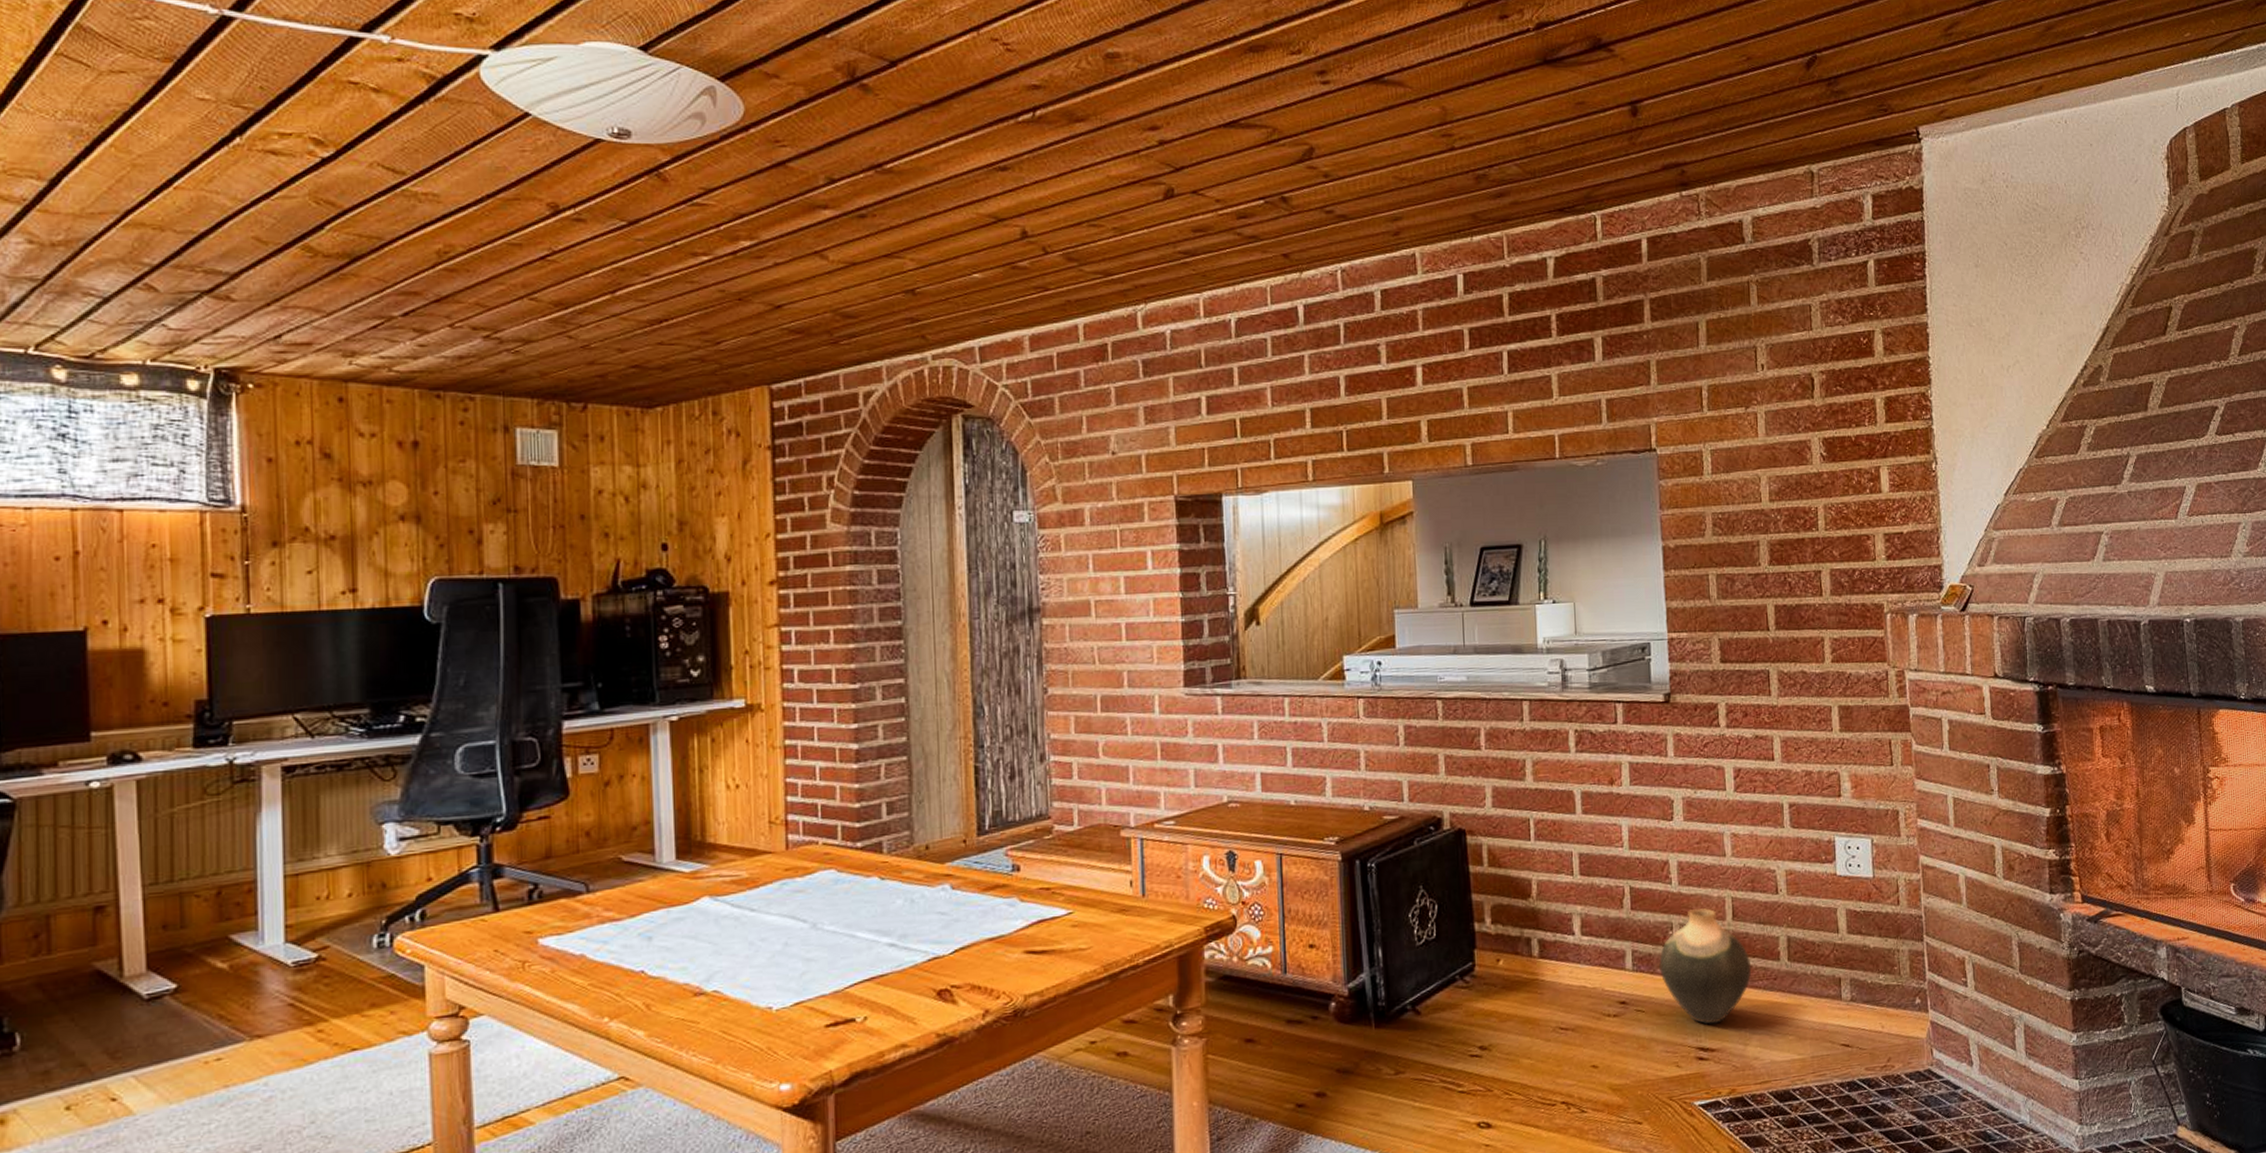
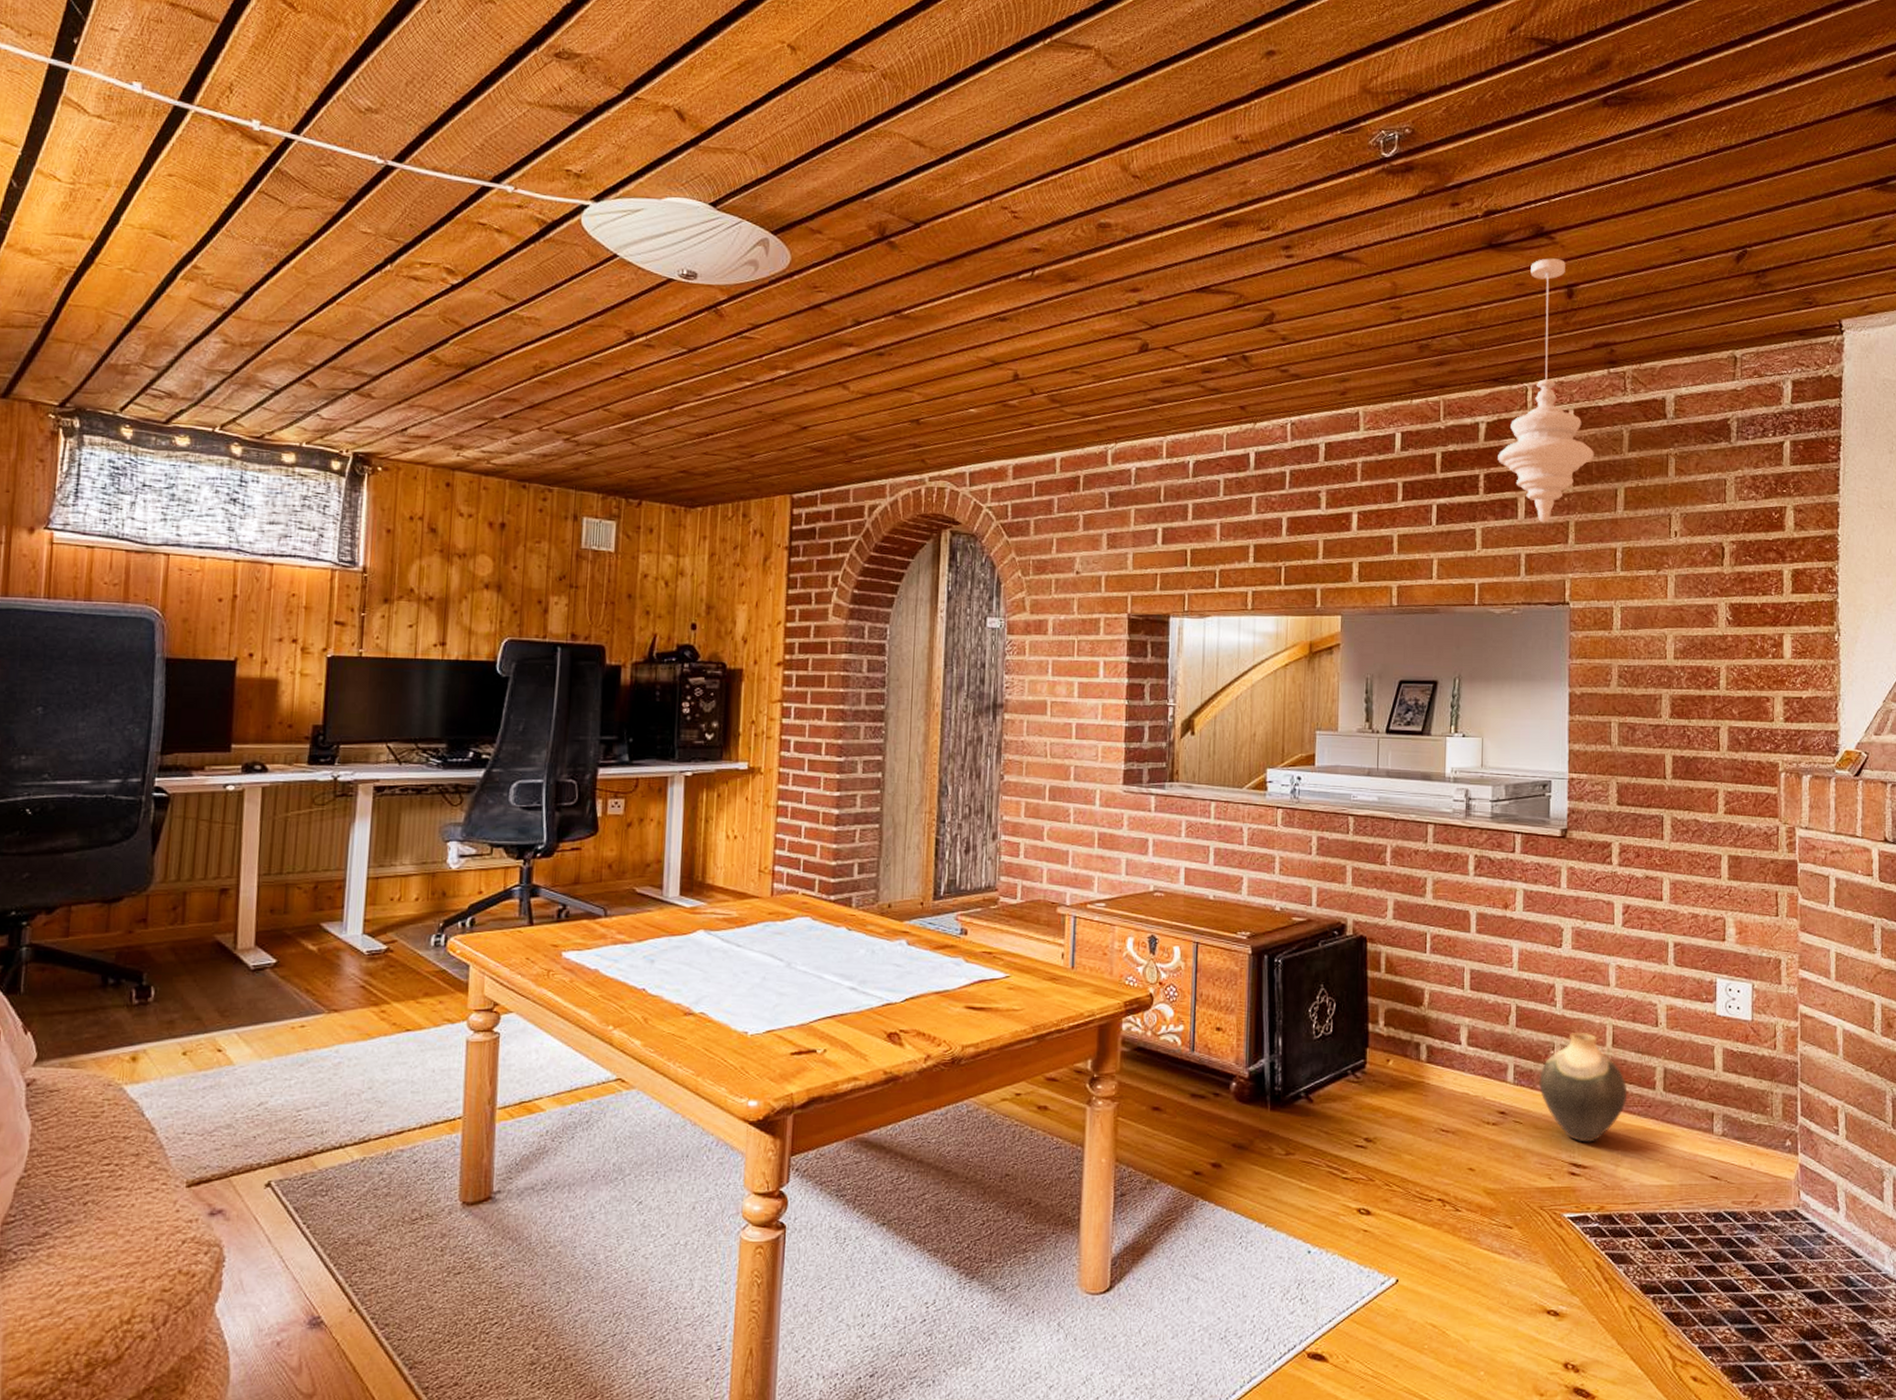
pendant light: none [1569,73,1672,364] -> present [1498,258,1594,523]

